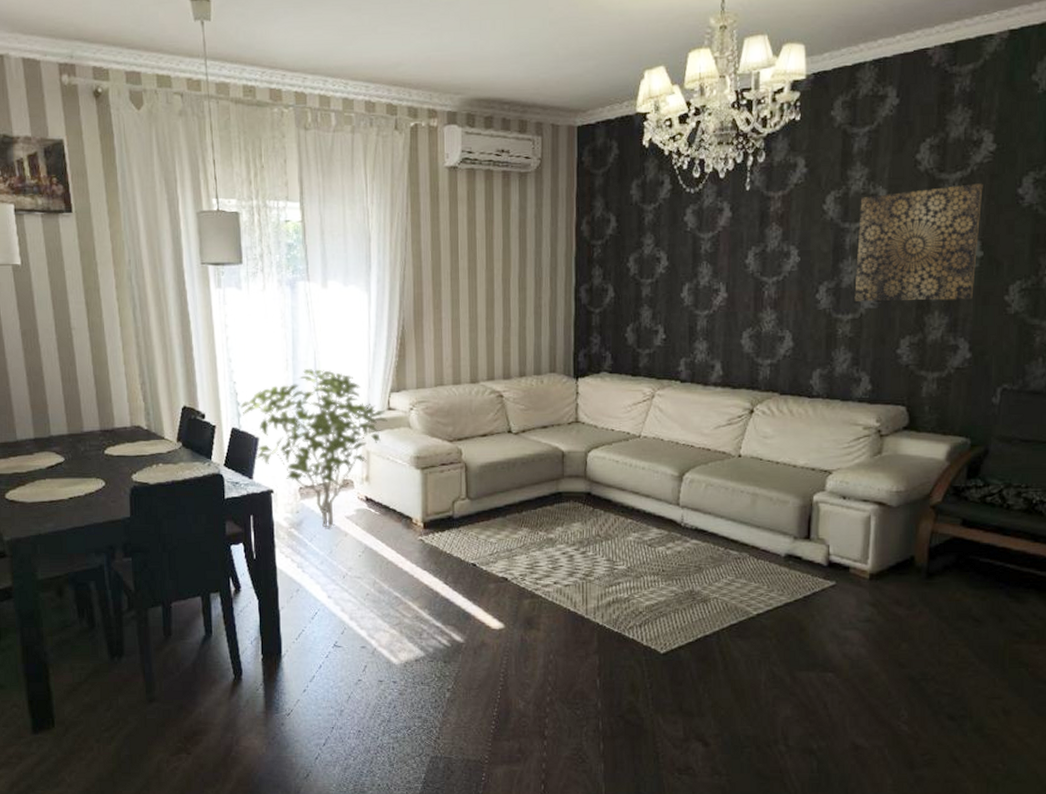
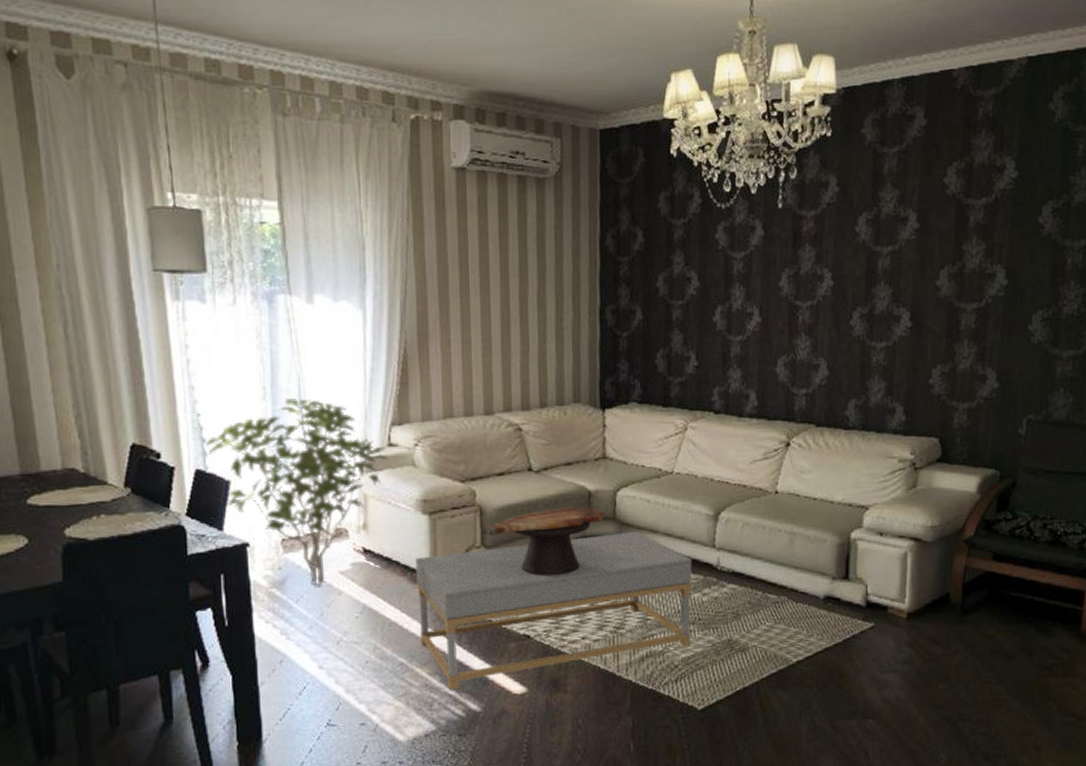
coffee table: none [410,488,657,623] -> present [416,531,692,691]
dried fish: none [466,465,577,527] -> present [482,507,606,577]
wall art: present [854,183,983,301] -> none [887,210,1007,329]

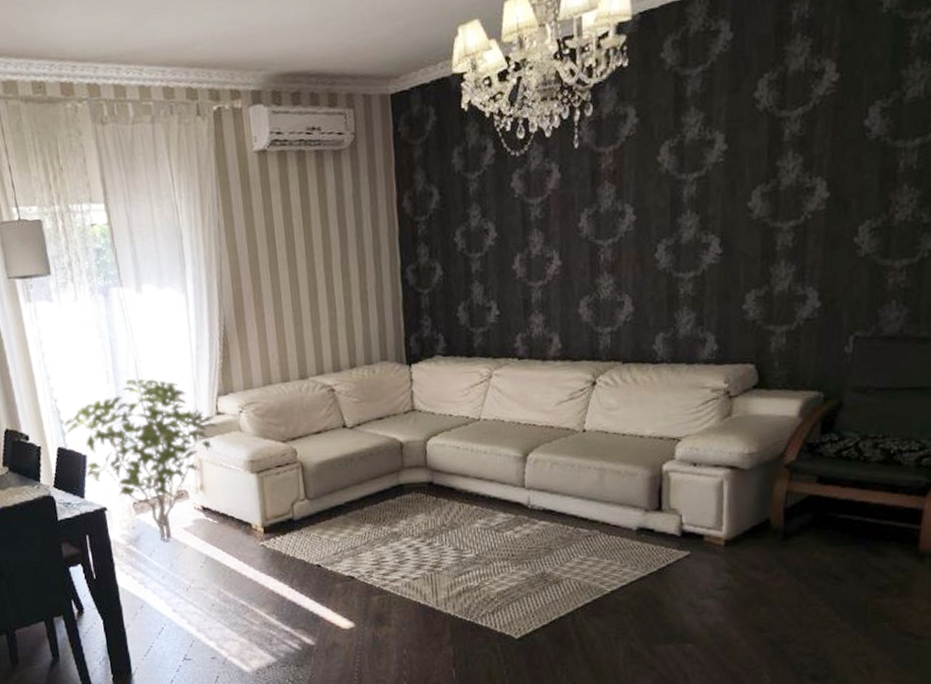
coffee table: present [416,531,692,691] -> none [248,476,506,628]
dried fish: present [482,507,606,577] -> none [304,457,418,523]

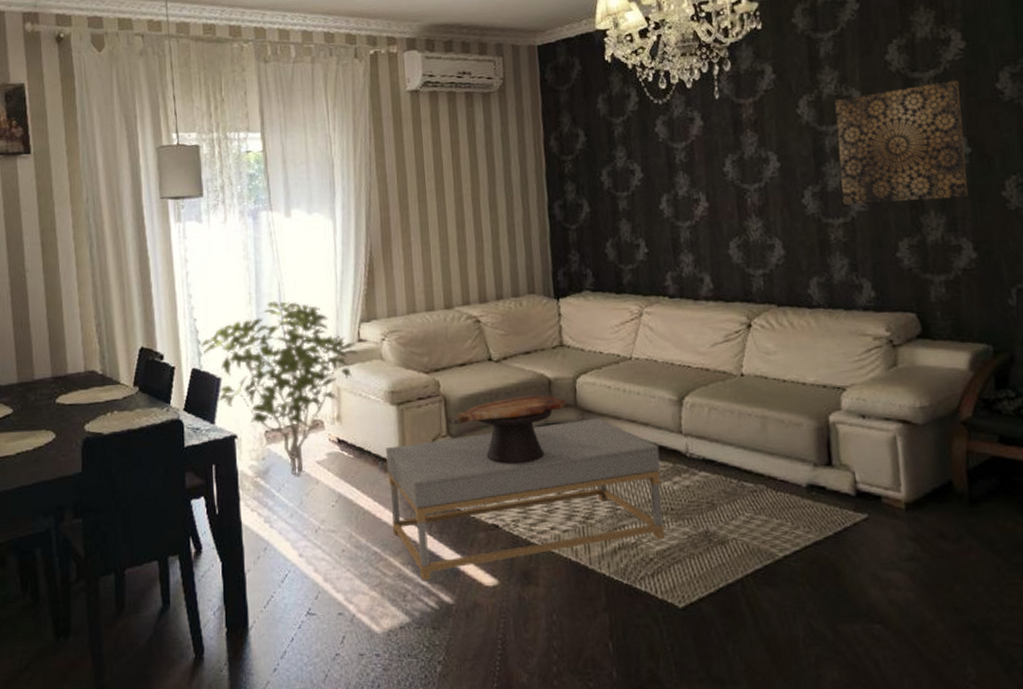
coffee table: none [248,476,506,628] -> present [386,418,665,582]
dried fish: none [304,457,418,523] -> present [447,395,567,465]
wall art: none [695,118,827,258] -> present [835,80,968,205]

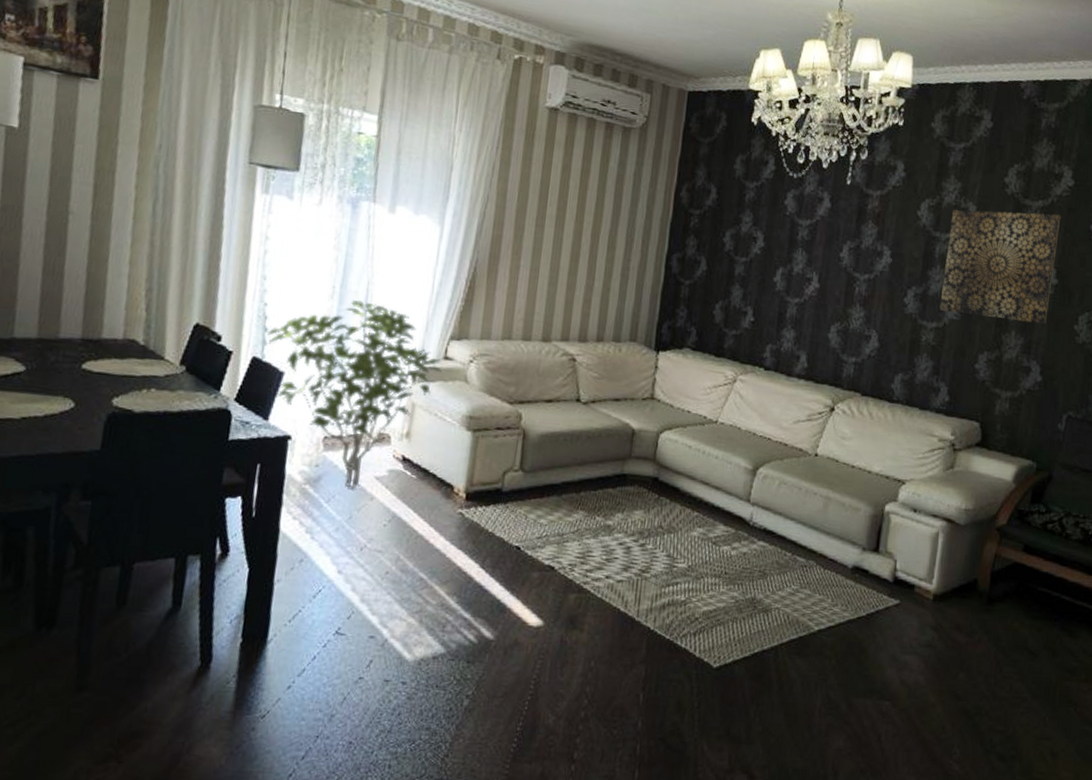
coffee table: present [386,418,665,582] -> none [443,473,725,614]
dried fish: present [447,395,567,465] -> none [522,441,646,510]

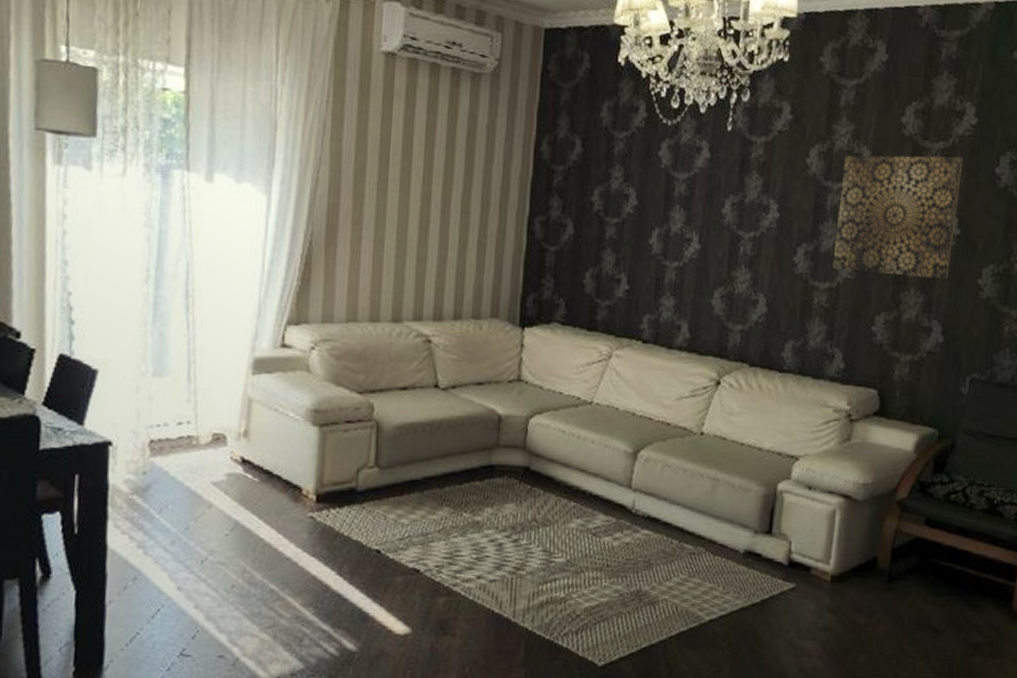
shrub: present [267,300,442,489] -> none [74,284,280,497]

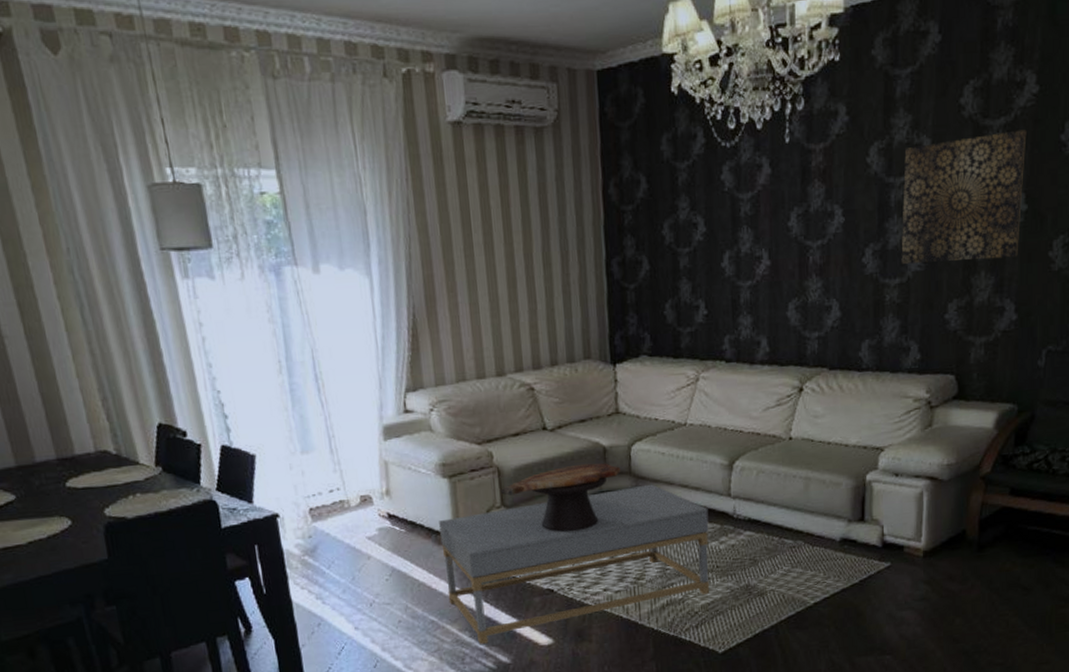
coffee table: none [296,463,605,626] -> present [439,484,710,645]
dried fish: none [376,430,515,506] -> present [501,463,621,533]

